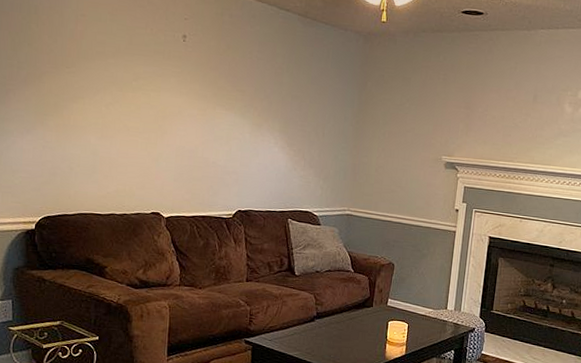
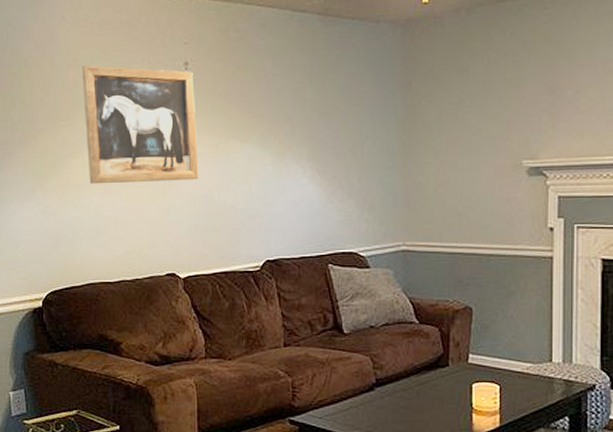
wall art: none [88,21,190,137] -> present [81,65,199,185]

